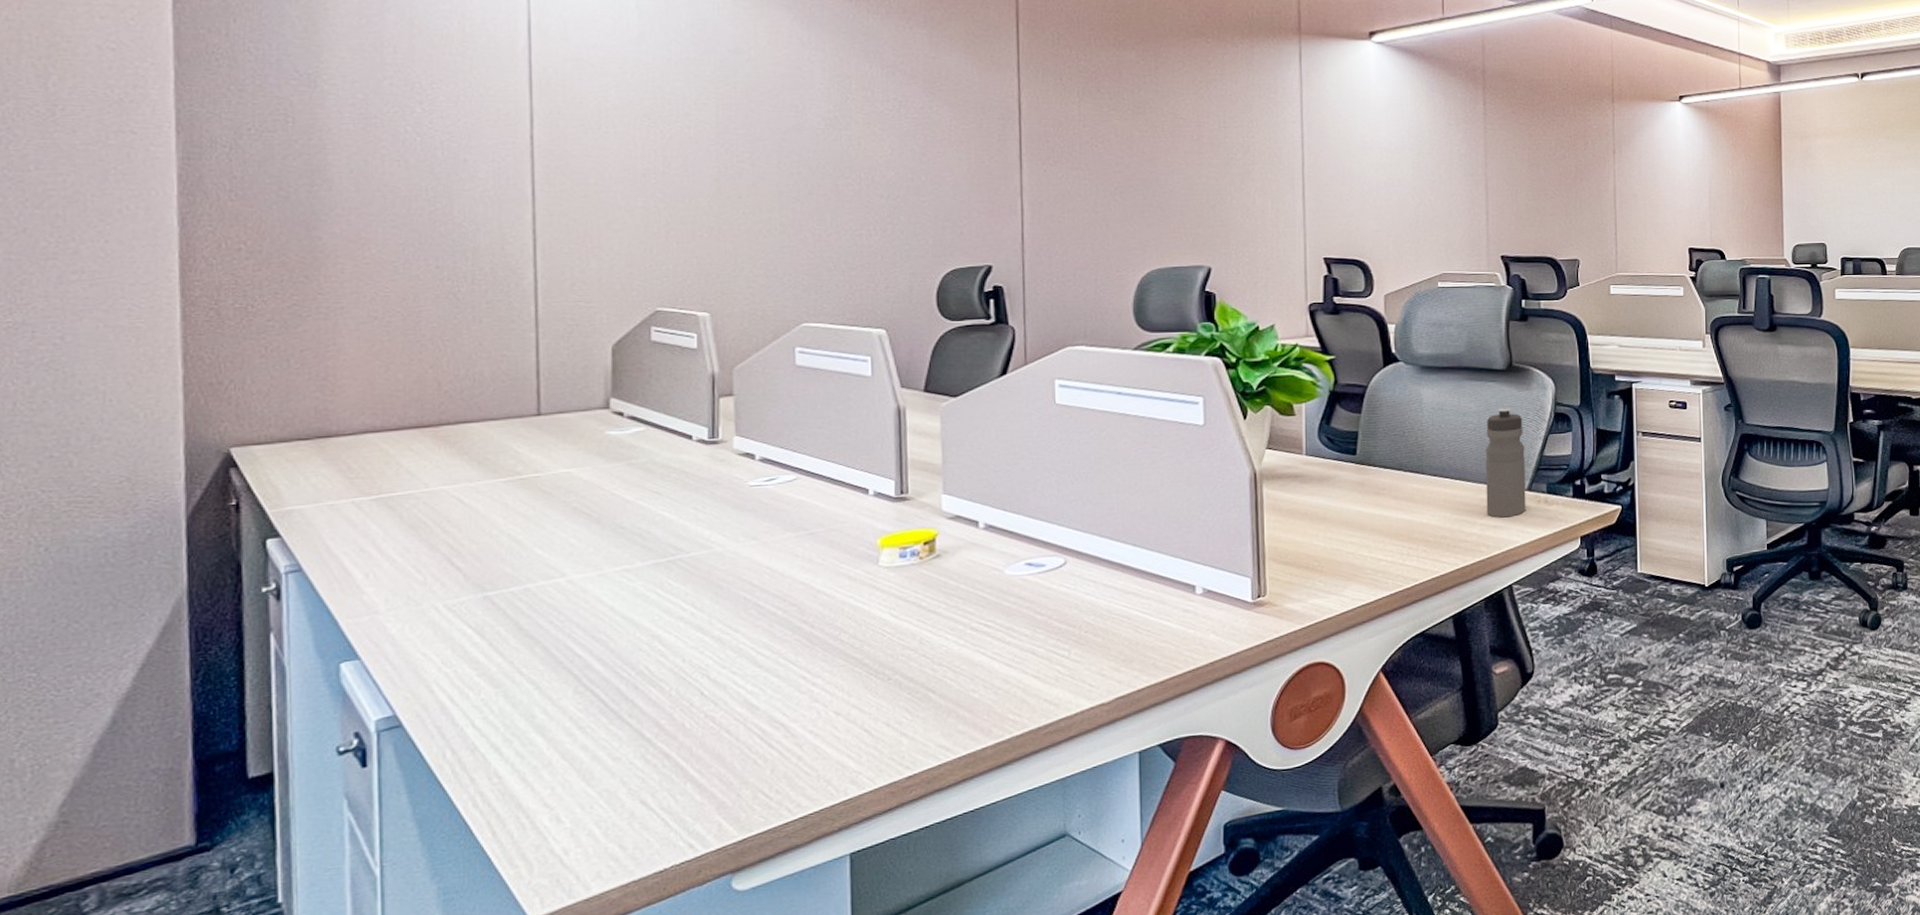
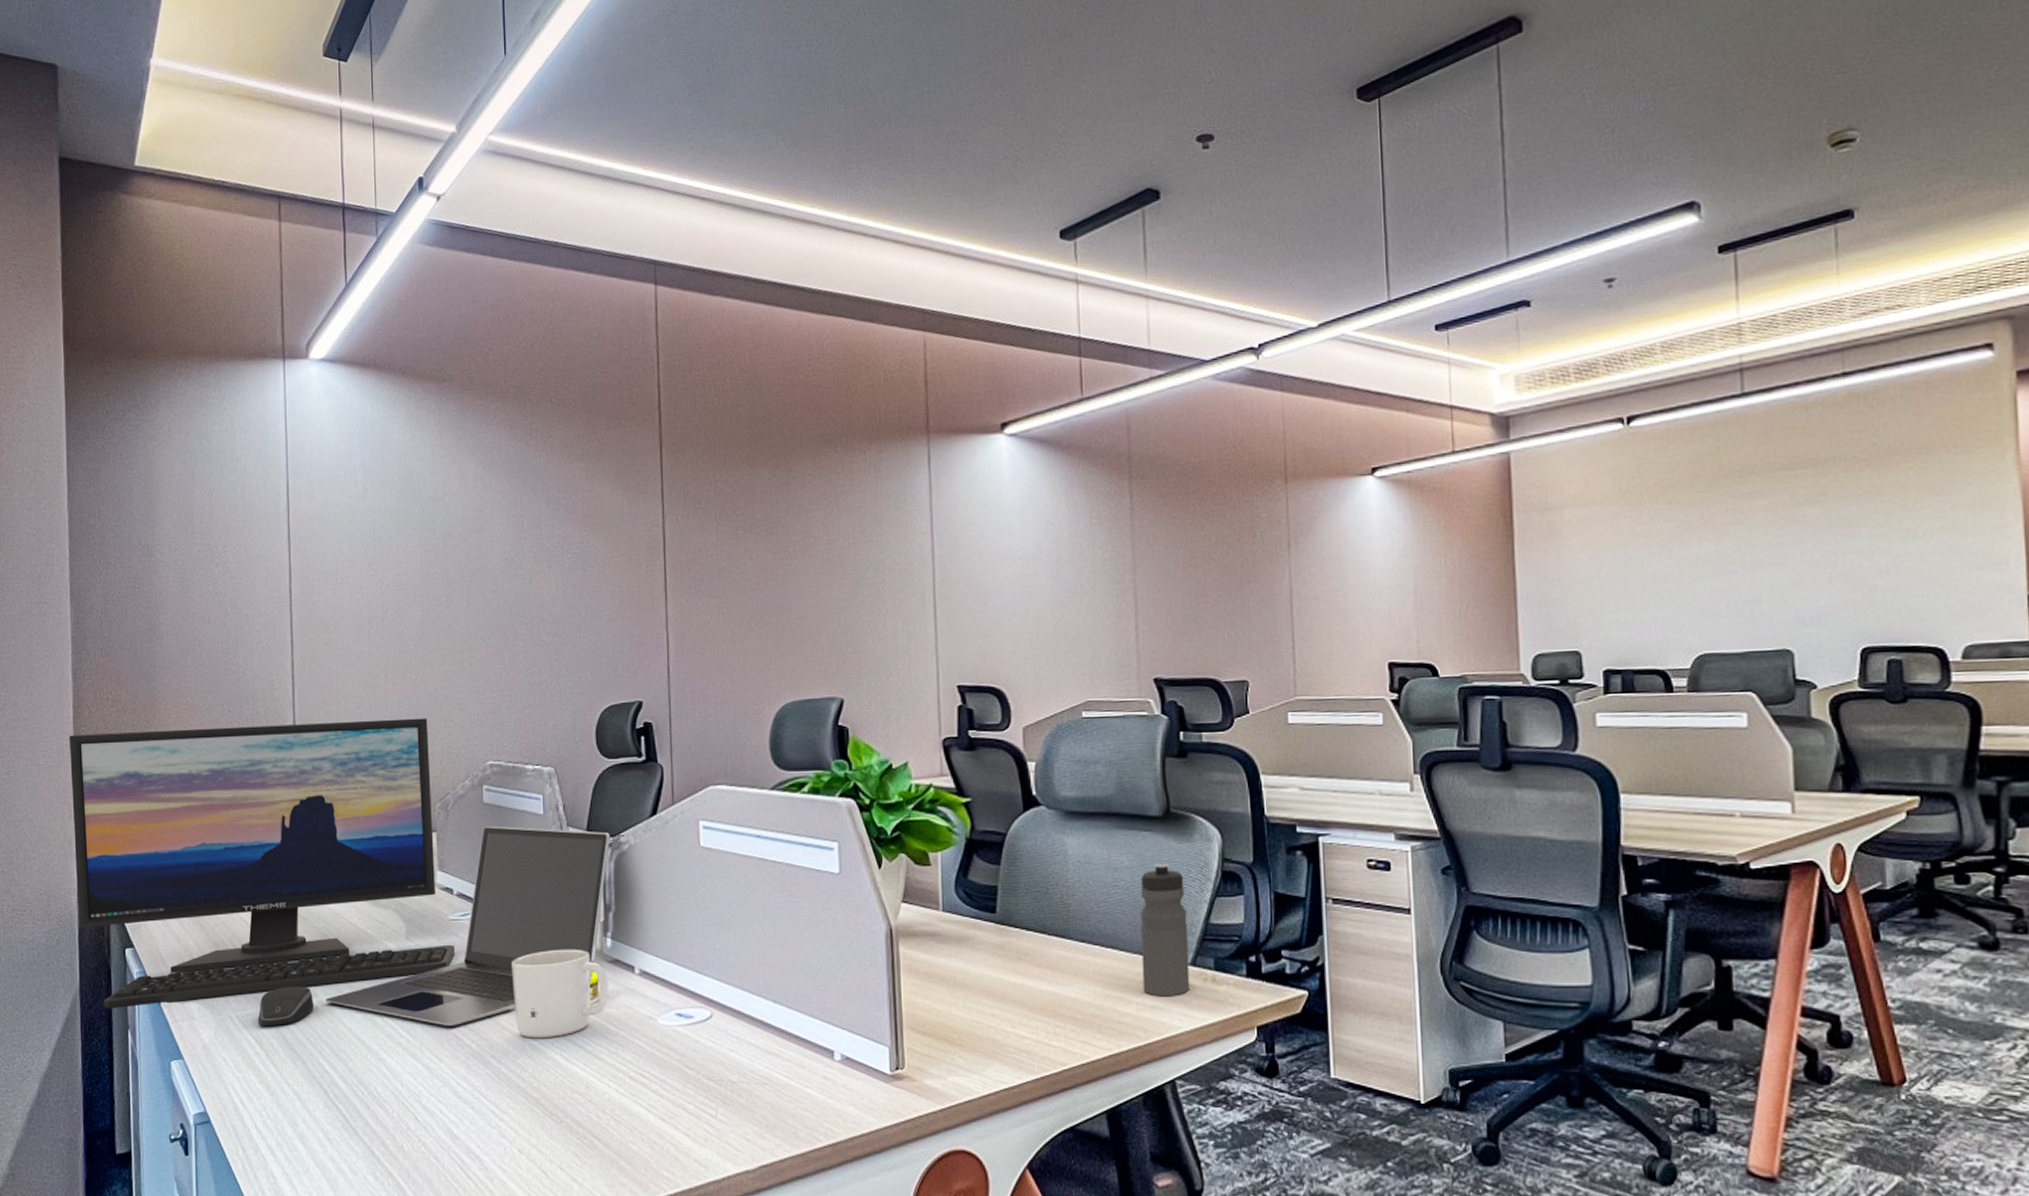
computer monitor: none [171,278,731,564] -> present [69,718,435,973]
computer keyboard: none [229,511,756,612] -> present [104,944,455,1009]
computer mouse: none [476,566,560,614] -> present [257,986,313,1027]
laptop: none [577,388,952,595] -> present [325,826,610,1026]
mug: none [828,507,949,600] -> present [510,949,610,1039]

